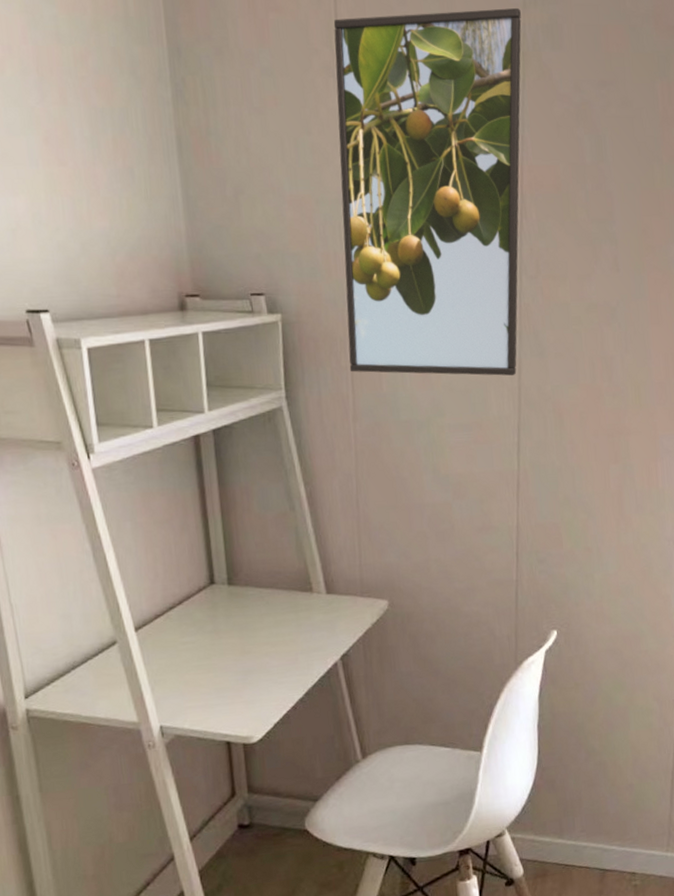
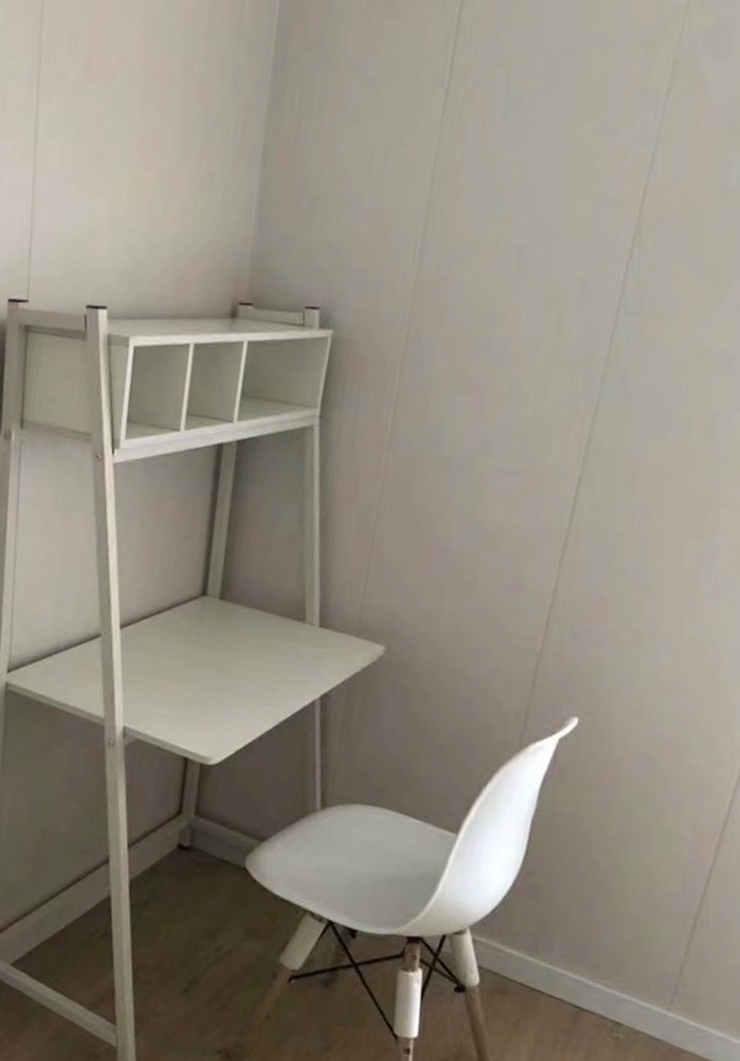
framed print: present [333,7,522,376] -> none [394,10,681,422]

